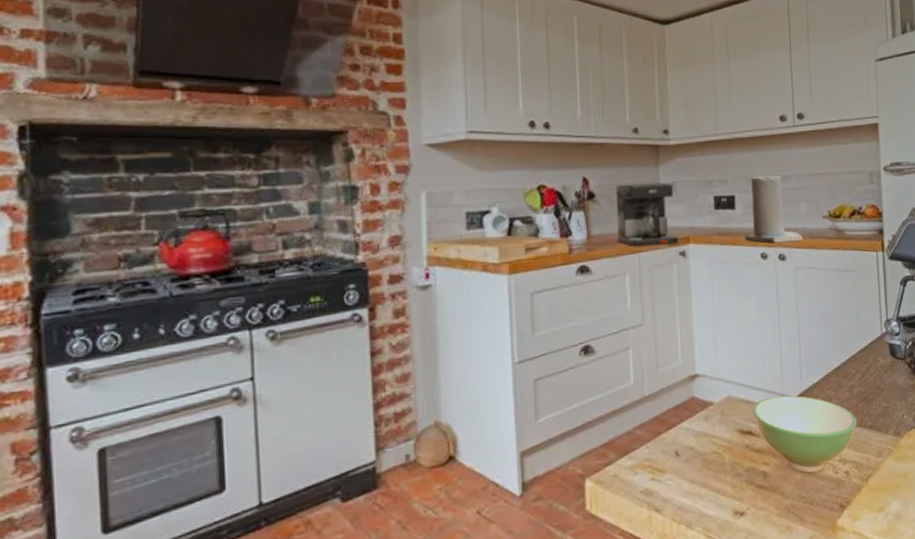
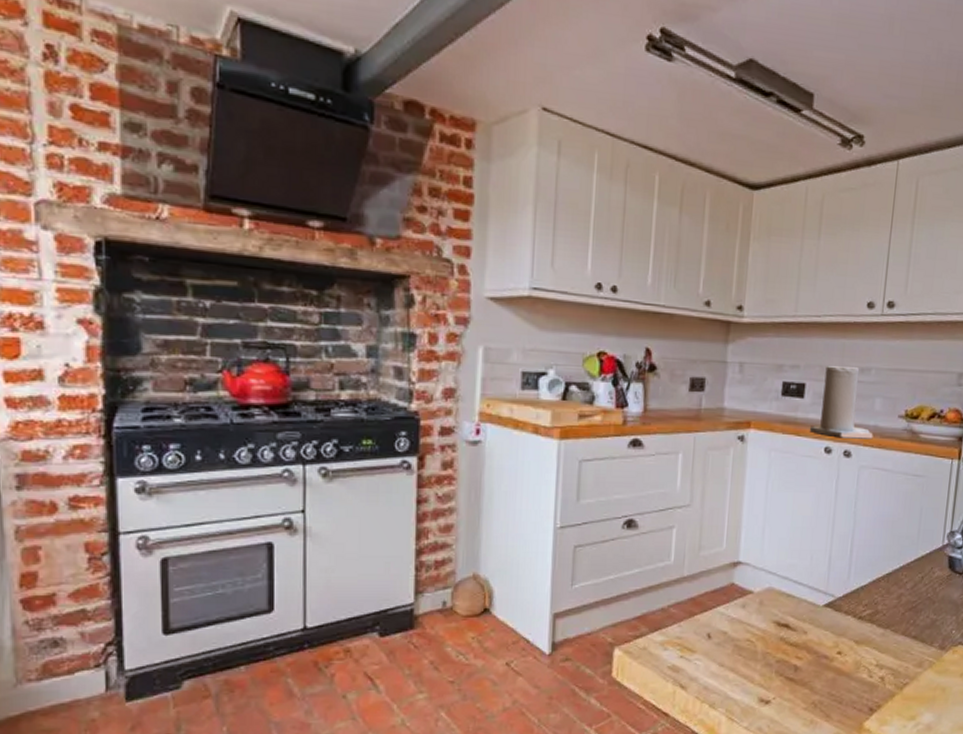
coffee maker: present [615,182,678,247] -> none [675,359,740,428]
bowl: present [752,395,858,474] -> none [792,594,902,674]

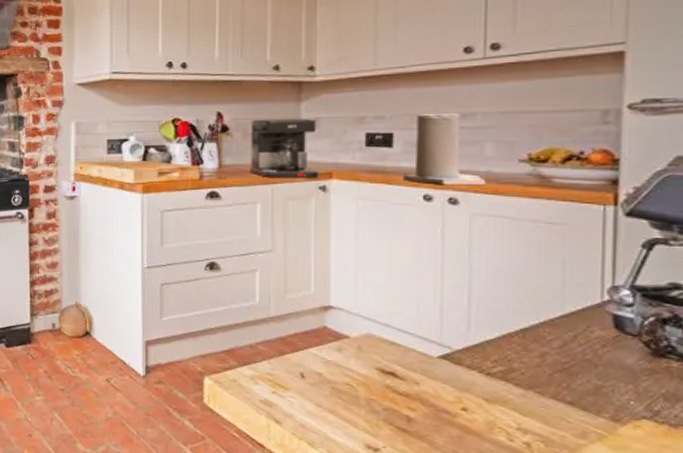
coffee maker: none [675,359,740,428] -> present [251,118,318,179]

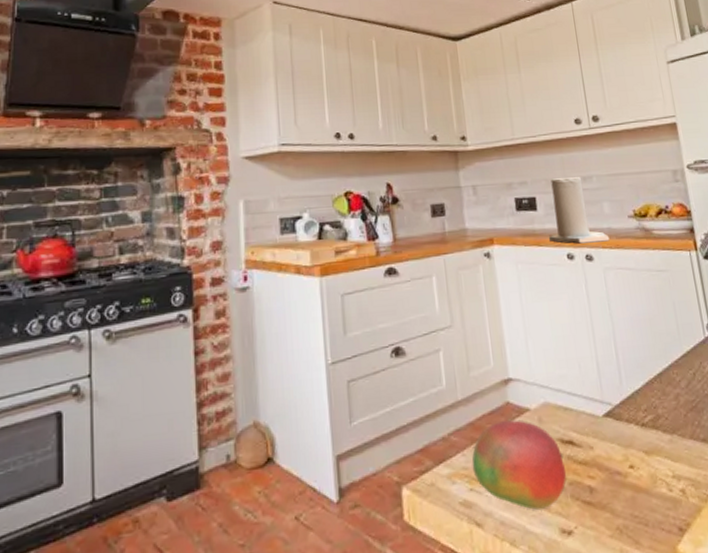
coffee maker: present [251,118,318,179] -> none [418,186,482,249]
fruit: none [277,342,383,424] -> present [472,420,567,510]

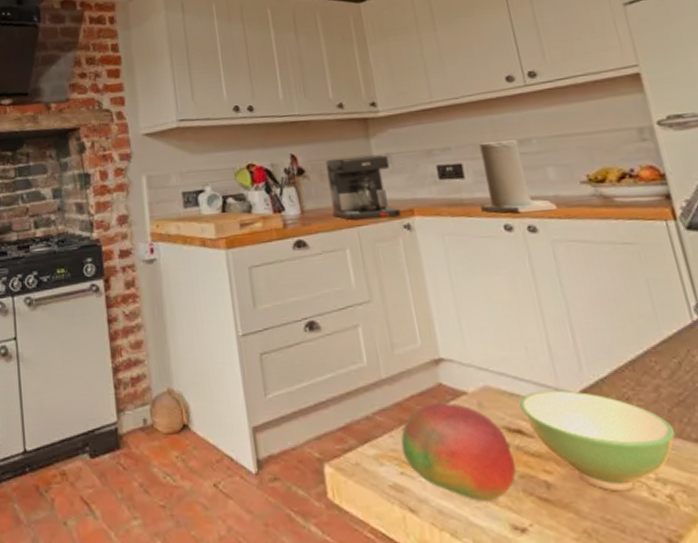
coffee maker: none [418,186,482,249] -> present [325,155,401,221]
bowl: none [571,402,689,491] -> present [519,390,676,492]

